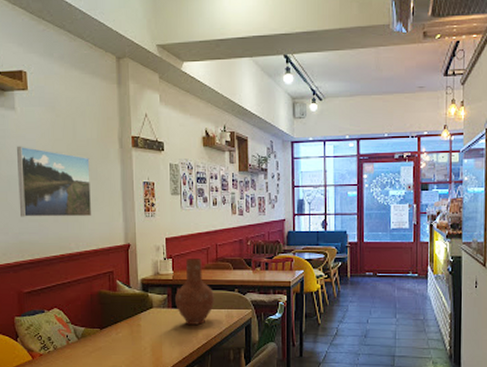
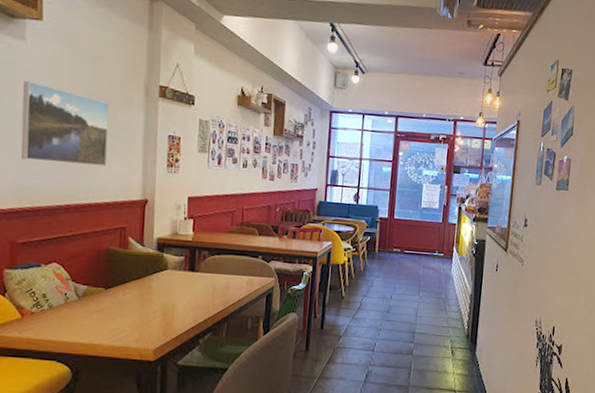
vase: present [174,259,215,325] -> none [192,220,237,290]

